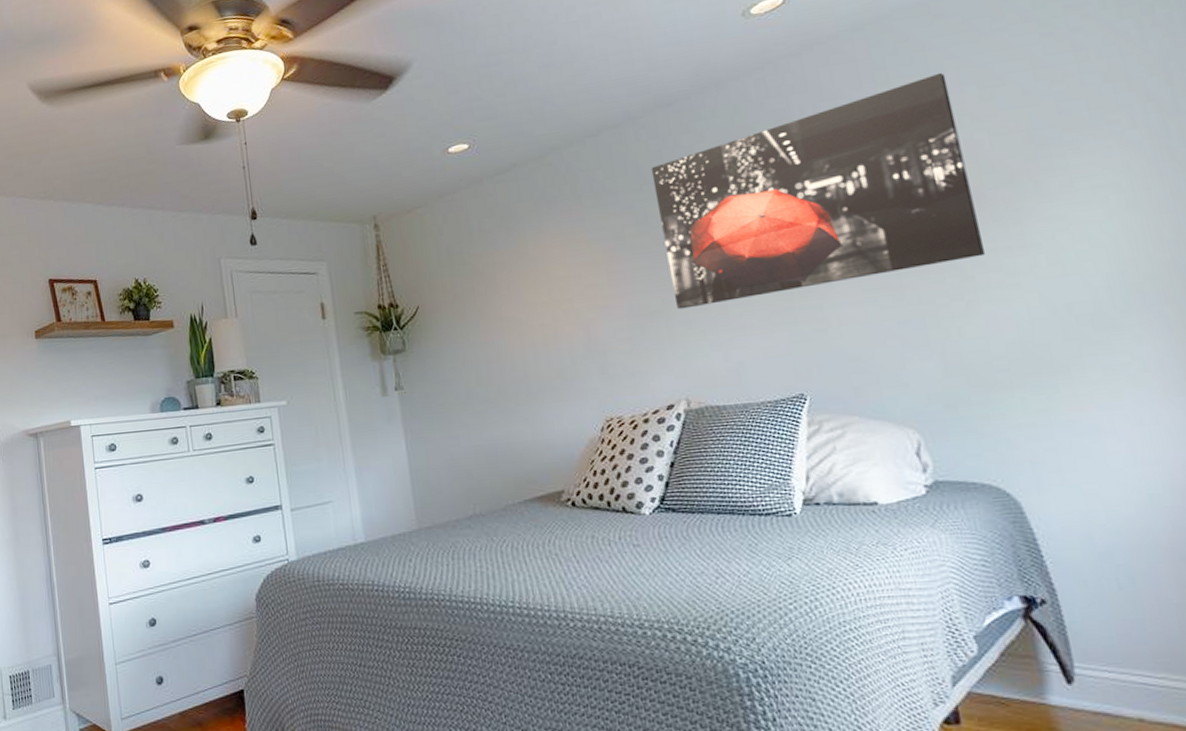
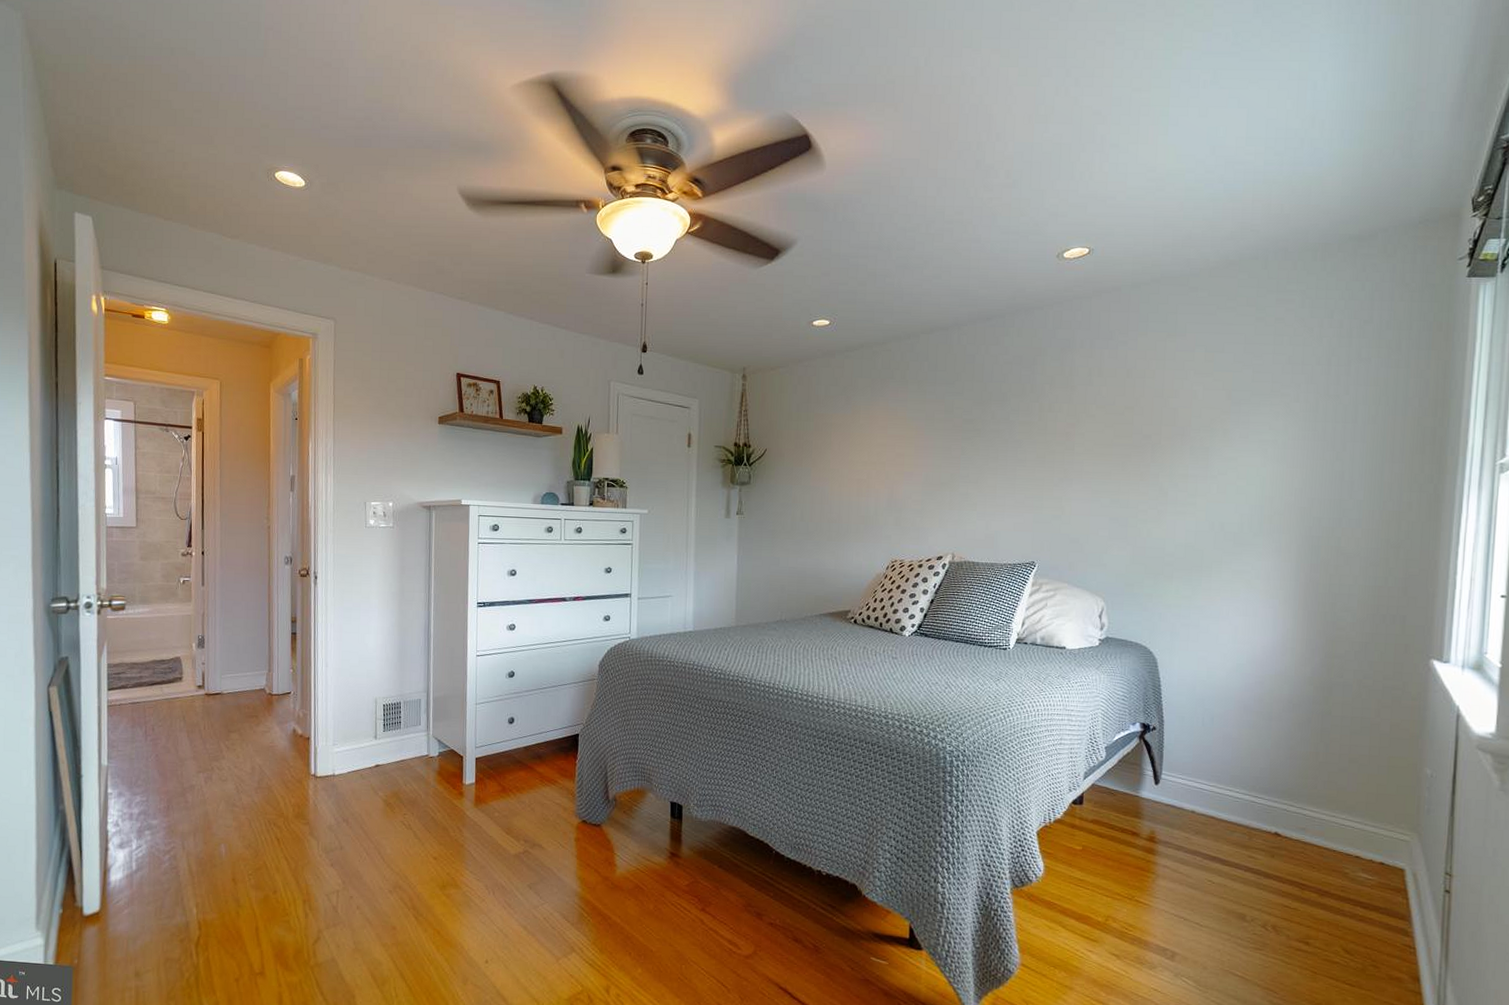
wall art: present [650,72,985,310] -> none [960,333,1186,485]

